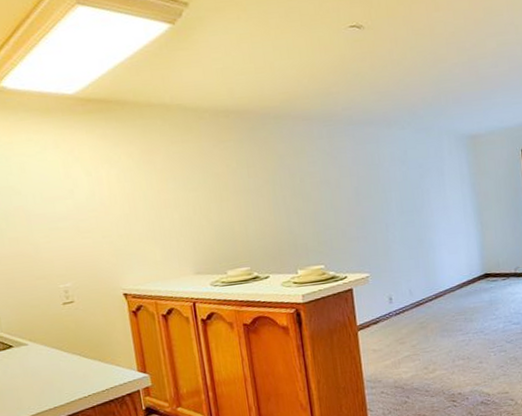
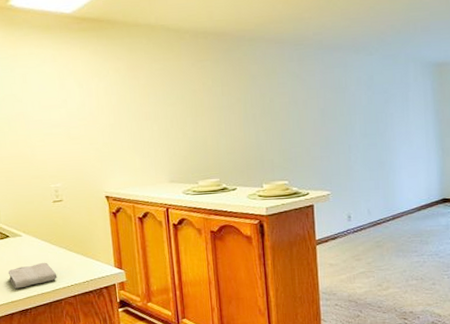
washcloth: none [12,372,72,405] -> present [8,262,58,289]

